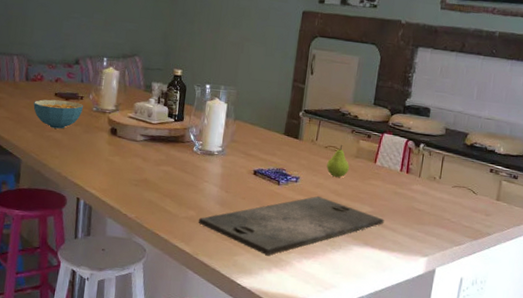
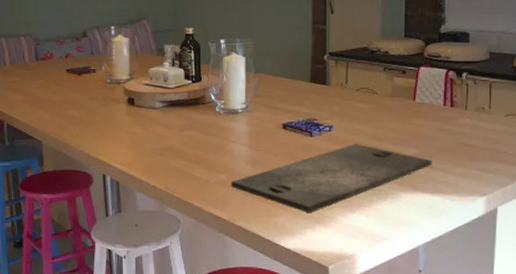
cereal bowl: present [33,99,83,129] -> none [47,76,97,106]
fruit: present [326,145,350,177] -> none [361,85,387,120]

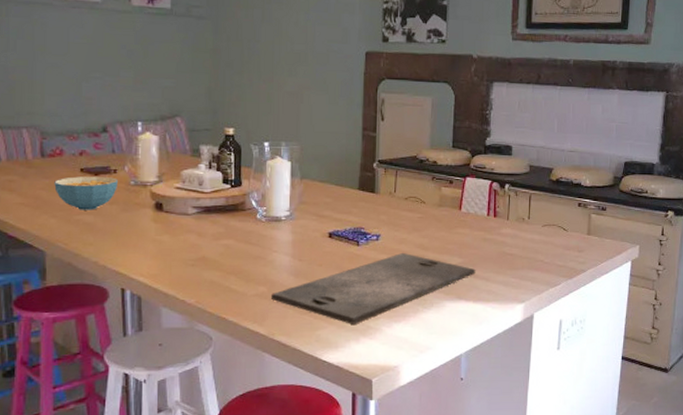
cereal bowl: none [47,76,97,106] -> present [54,176,118,210]

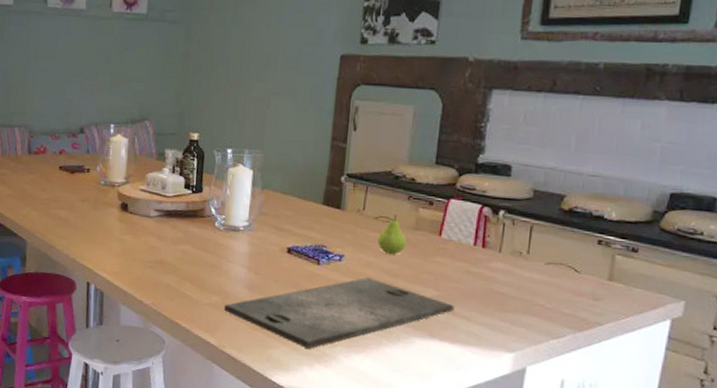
cereal bowl: present [54,176,118,210] -> none [37,173,90,206]
fruit: none [409,194,434,230] -> present [377,215,408,254]

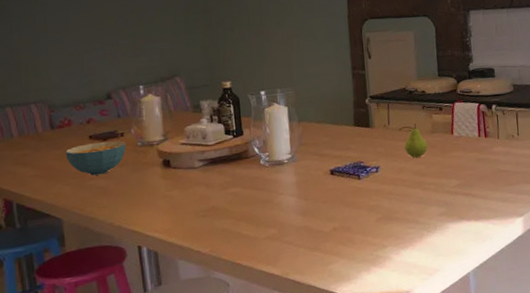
cereal bowl: none [37,173,90,206] -> present [65,141,126,176]
cutting board: present [223,277,455,349] -> none [281,180,474,256]

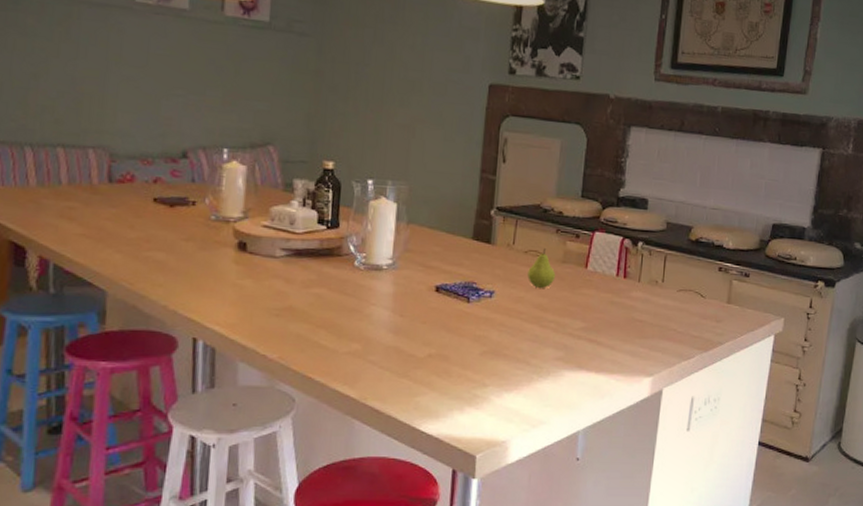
cereal bowl: present [65,141,126,176] -> none [122,207,196,247]

